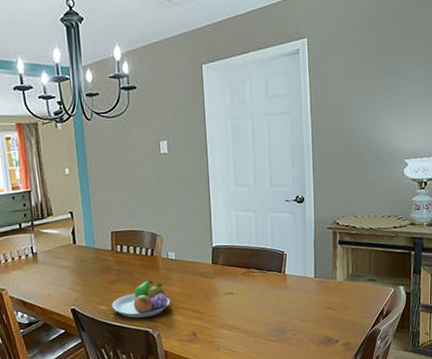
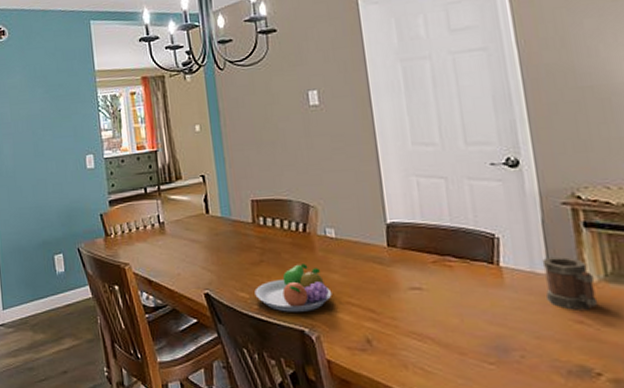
mug: none [311,265,342,301] -> present [542,256,599,310]

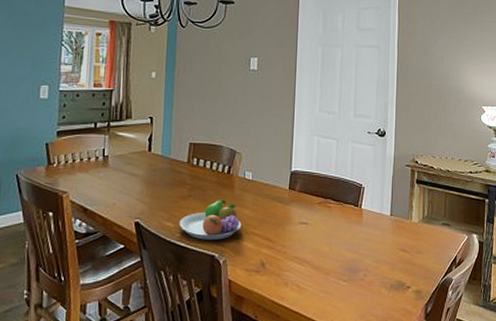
mug: present [542,256,599,310] -> none [386,203,417,242]

